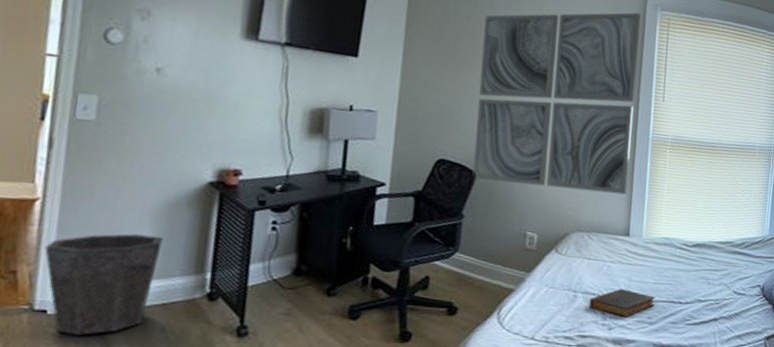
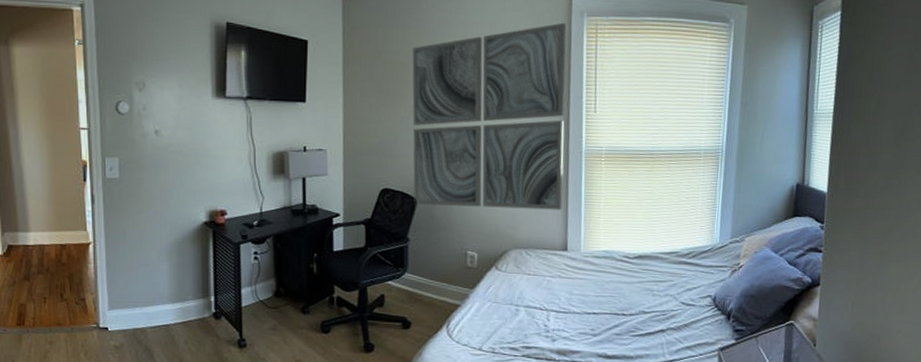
waste bin: present [44,234,163,335] -> none [100,267,177,346]
book: present [588,289,656,317] -> none [531,302,598,329]

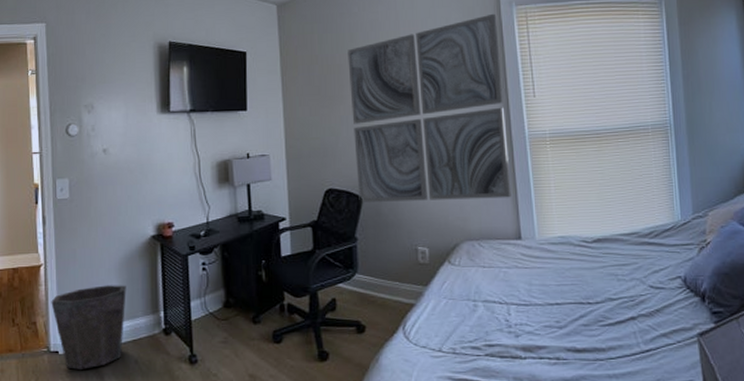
waste bin: none [100,267,177,346] -> present [51,285,126,370]

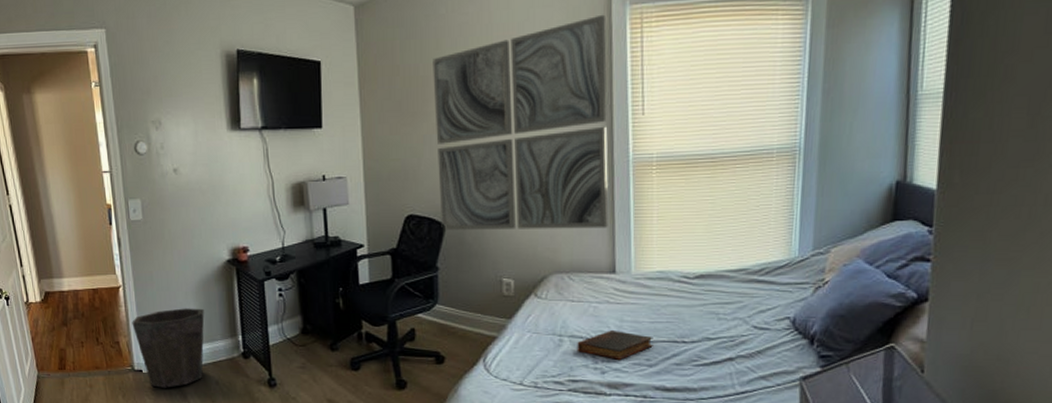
book: none [490,294,561,323] -> present [577,331,653,360]

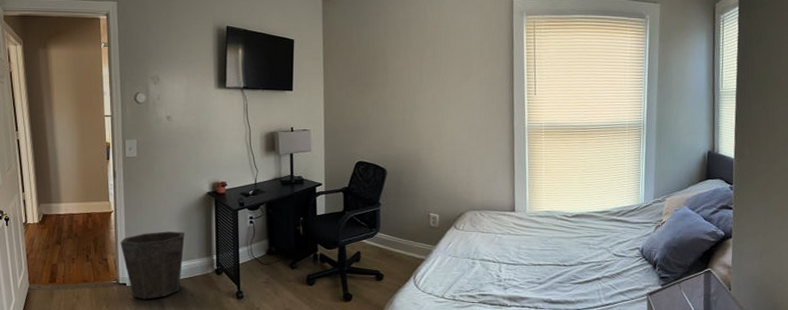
wall art: present [433,14,609,230] -> none [381,21,510,177]
book: present [577,331,653,360] -> none [485,256,542,279]

